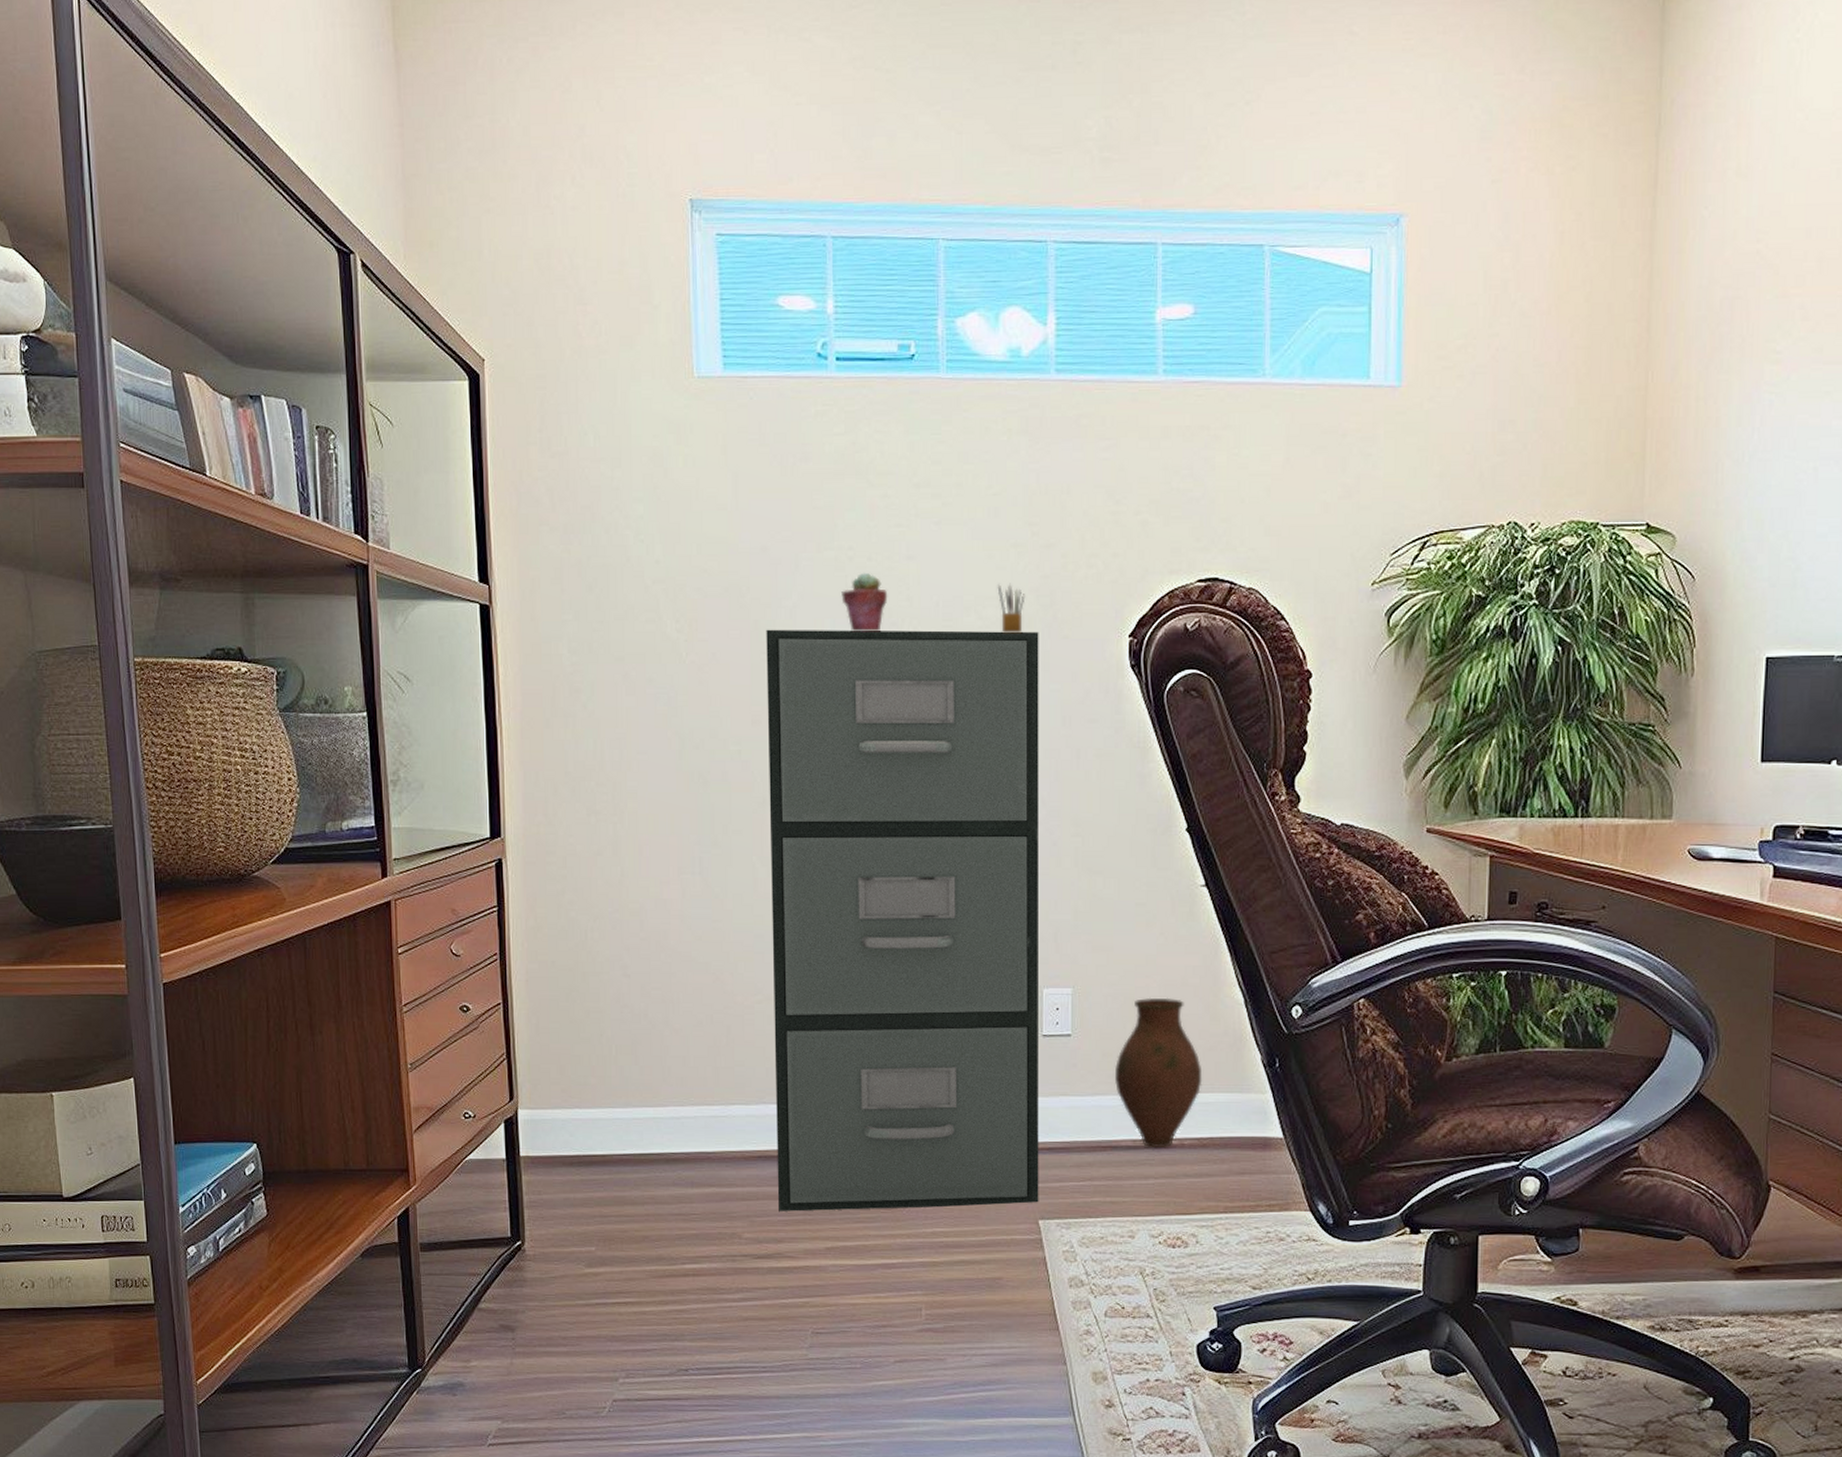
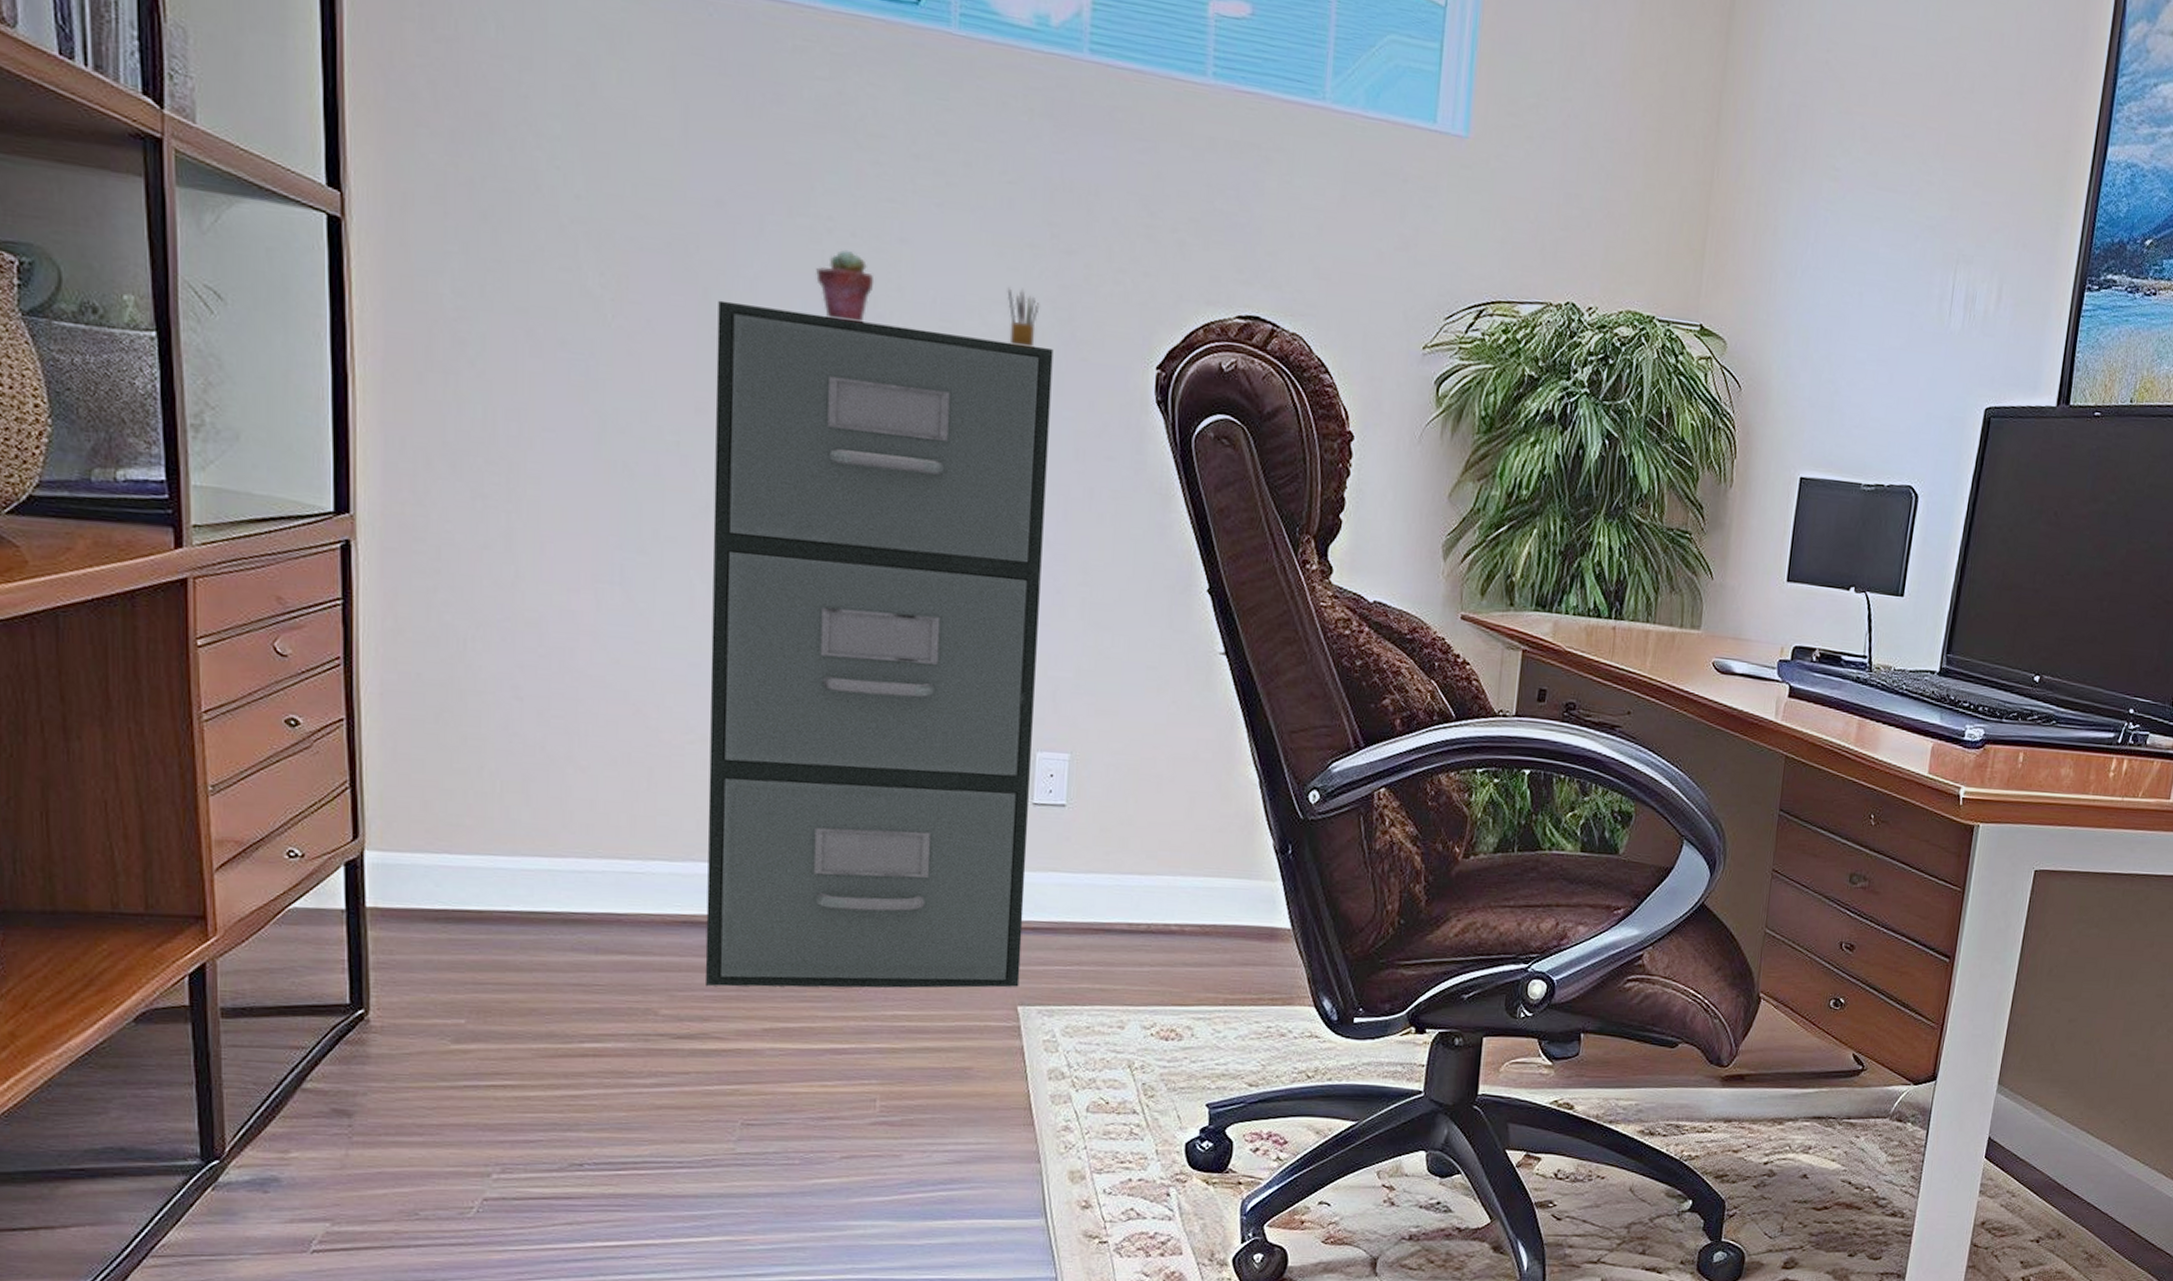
vase: present [1115,997,1202,1149] -> none [1112,770,1209,934]

